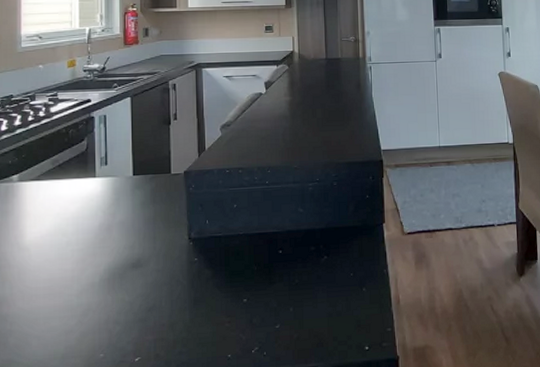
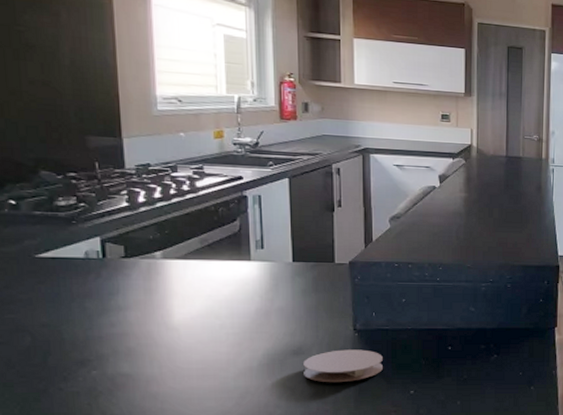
coaster: none [142,258,216,295] -> present [303,349,383,383]

